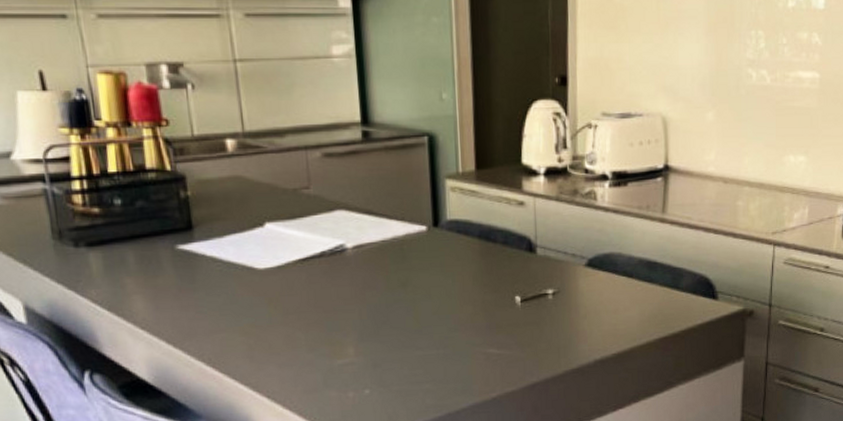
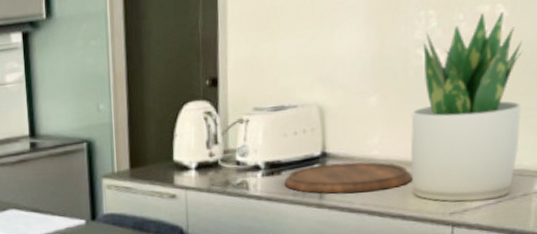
cutting board: none [630,176,742,209] -> present [284,162,413,194]
planter: none [741,40,831,223] -> present [410,12,522,202]

